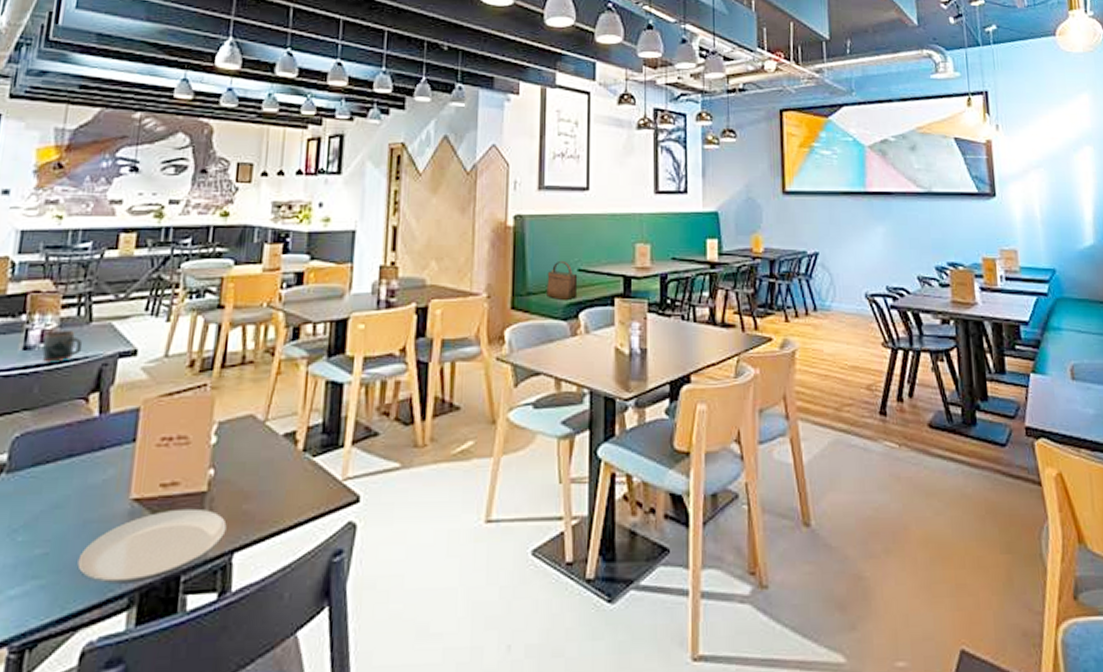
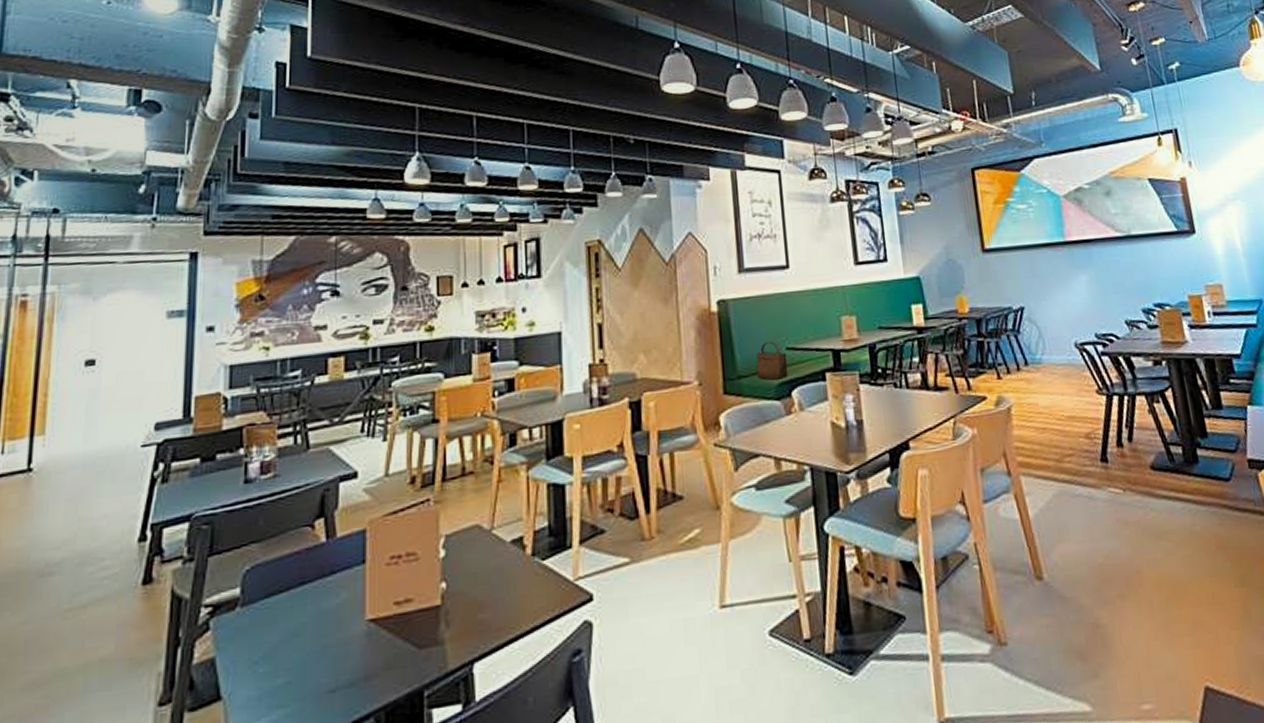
mug: present [42,331,83,362] -> none [264,460,303,494]
plate: present [77,508,227,584] -> none [321,622,464,706]

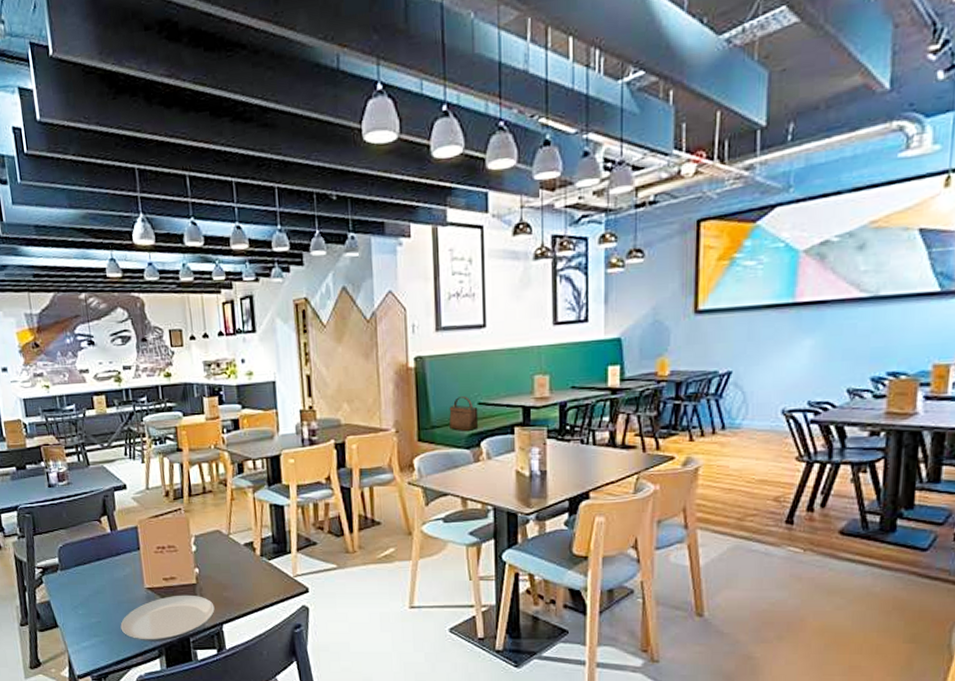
plate: none [321,622,464,706] -> present [120,595,215,641]

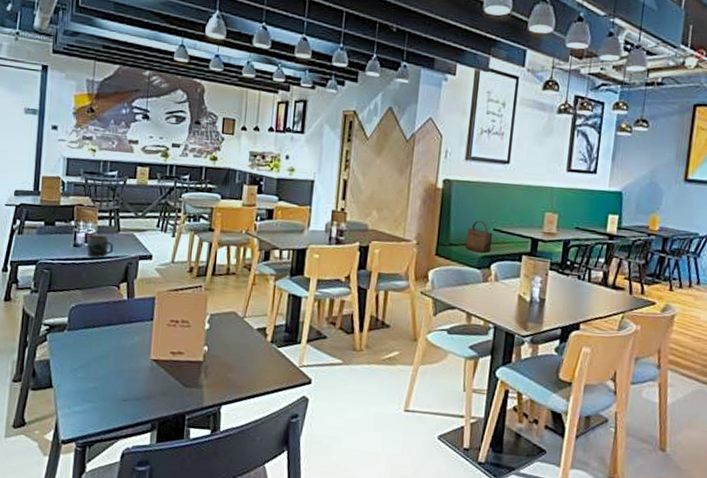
mug: none [60,472,88,496] -> present [87,235,114,258]
plate: present [120,595,215,641] -> none [117,370,217,415]

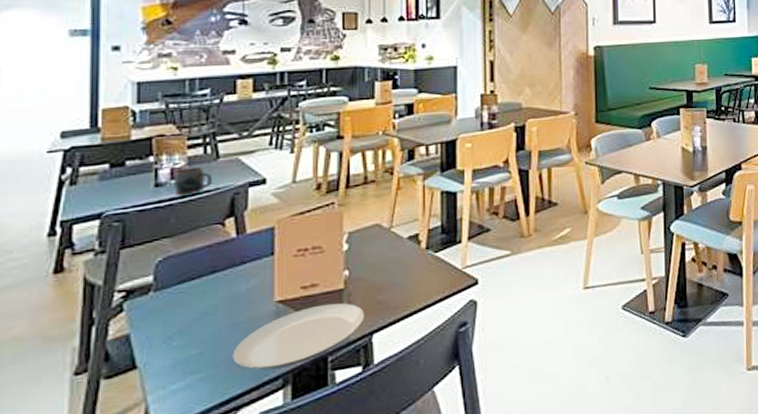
plate: none [117,370,217,415] -> present [233,303,364,370]
handbag: present [465,220,493,254] -> none [624,81,650,114]

